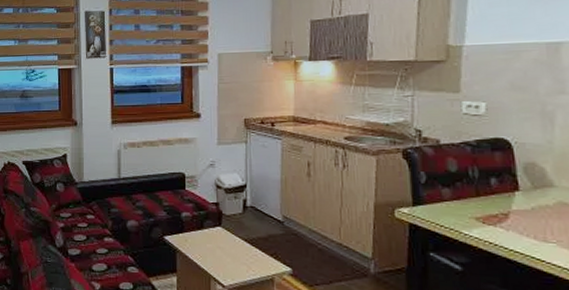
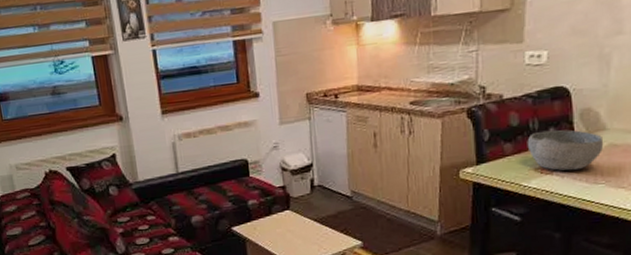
bowl: none [466,180,553,225] -> present [527,129,604,171]

